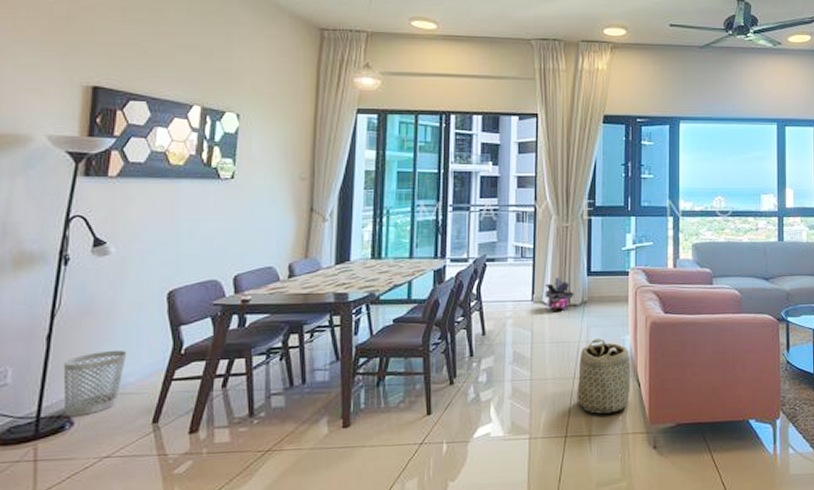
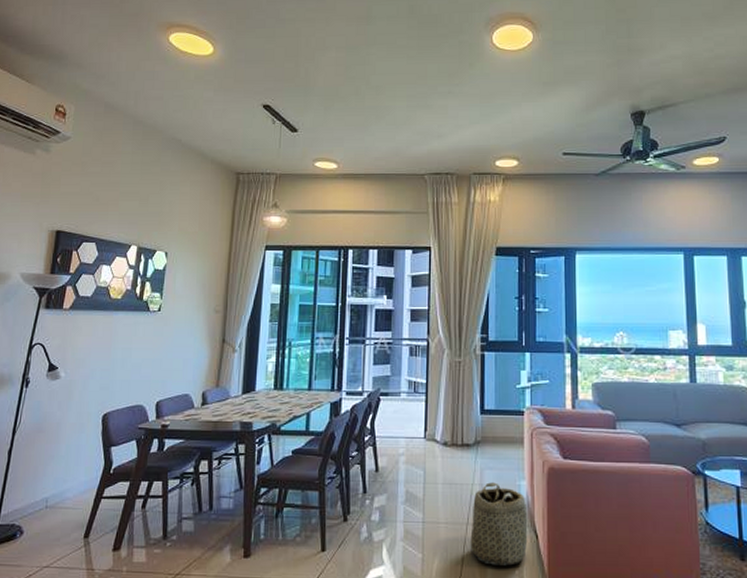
wastebasket: present [63,350,127,417] -> none [17,466,68,527]
potted plant: present [544,278,574,311] -> none [437,415,467,450]

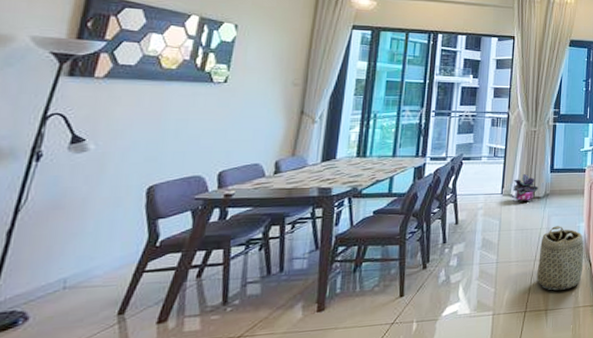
potted plant: none [437,415,467,450] -> present [513,174,539,203]

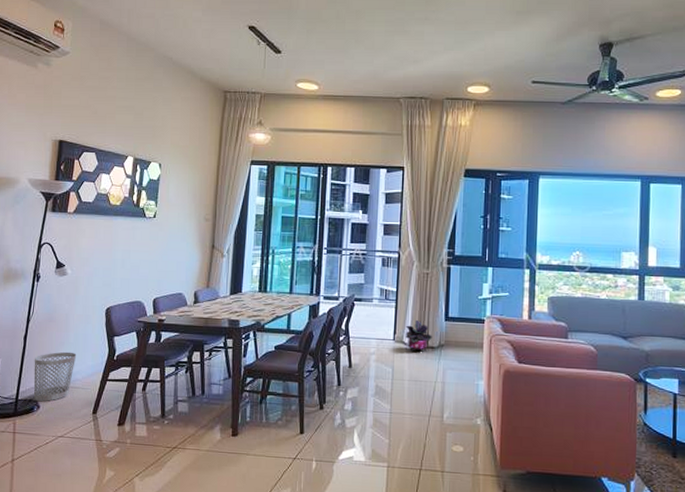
wastebasket: none [19,243,97,312] -> present [33,351,77,402]
basket: present [536,226,585,291] -> none [432,381,484,453]

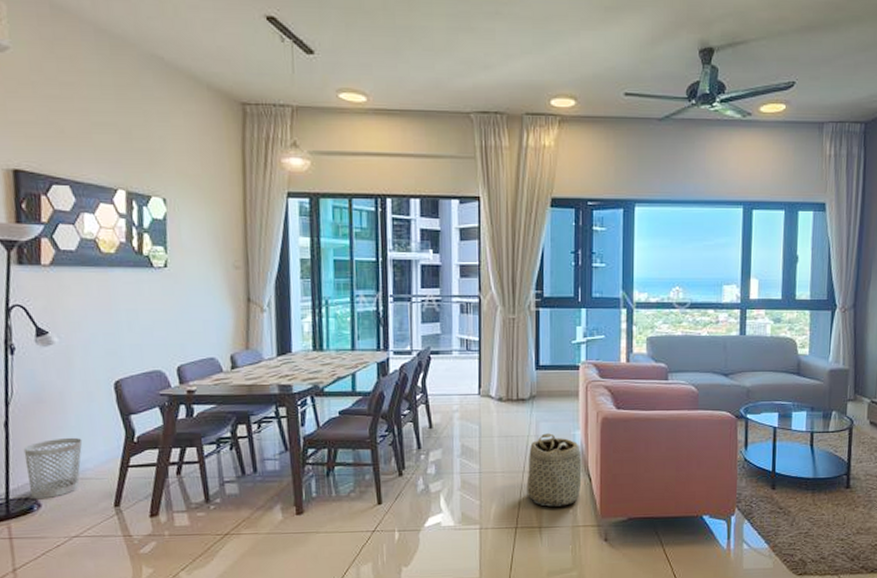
potted plant: present [405,320,432,352] -> none [491,371,522,405]
basket: none [432,381,484,453] -> present [526,433,582,507]

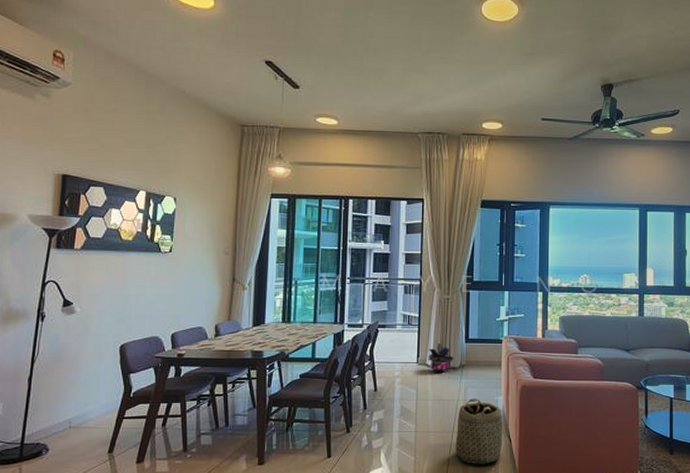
wastebasket: present [23,437,83,500] -> none [41,391,89,445]
potted plant: none [491,371,522,405] -> present [428,343,454,373]

